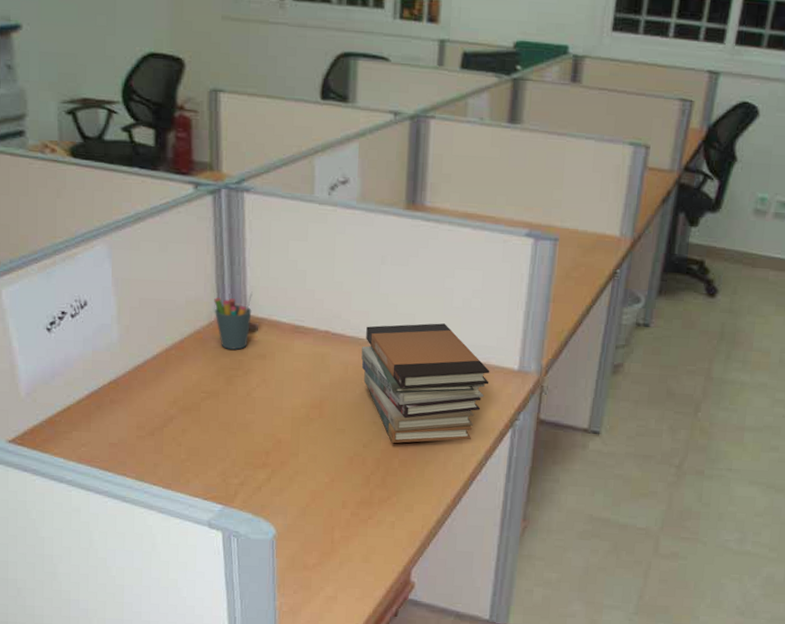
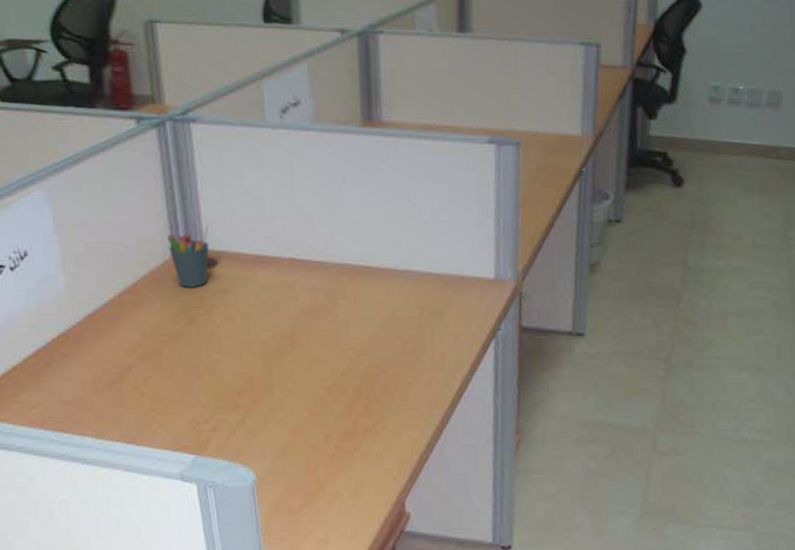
book stack: present [361,323,490,443] -> none [330,239,466,368]

